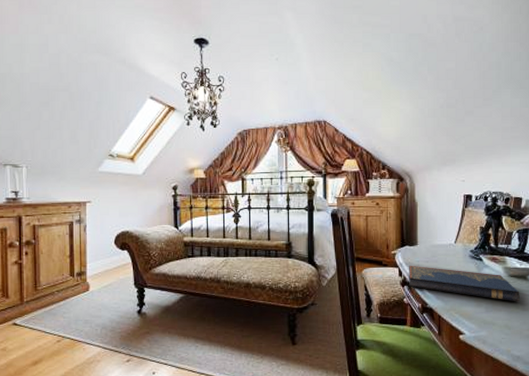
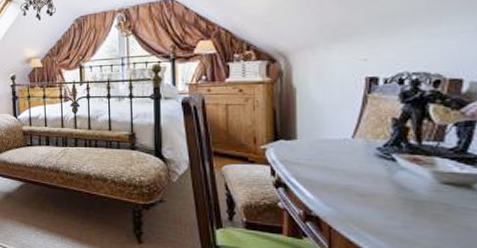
hardcover book: present [409,265,520,302] -> none [285,163,460,218]

